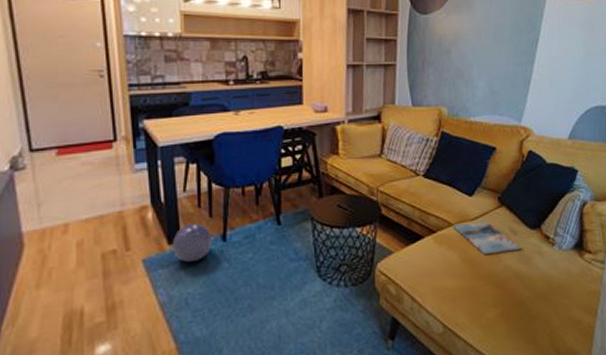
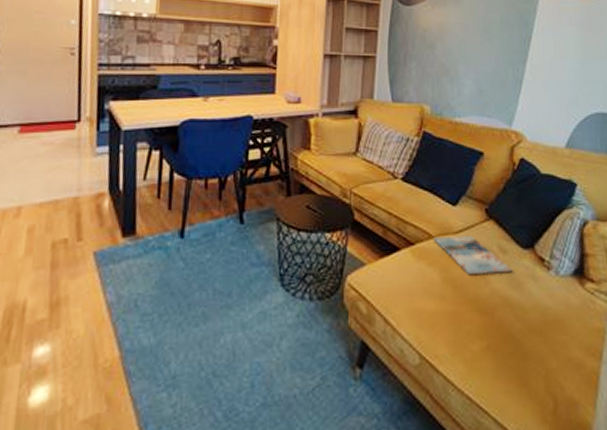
ball: present [172,223,212,262] -> none [126,215,170,258]

